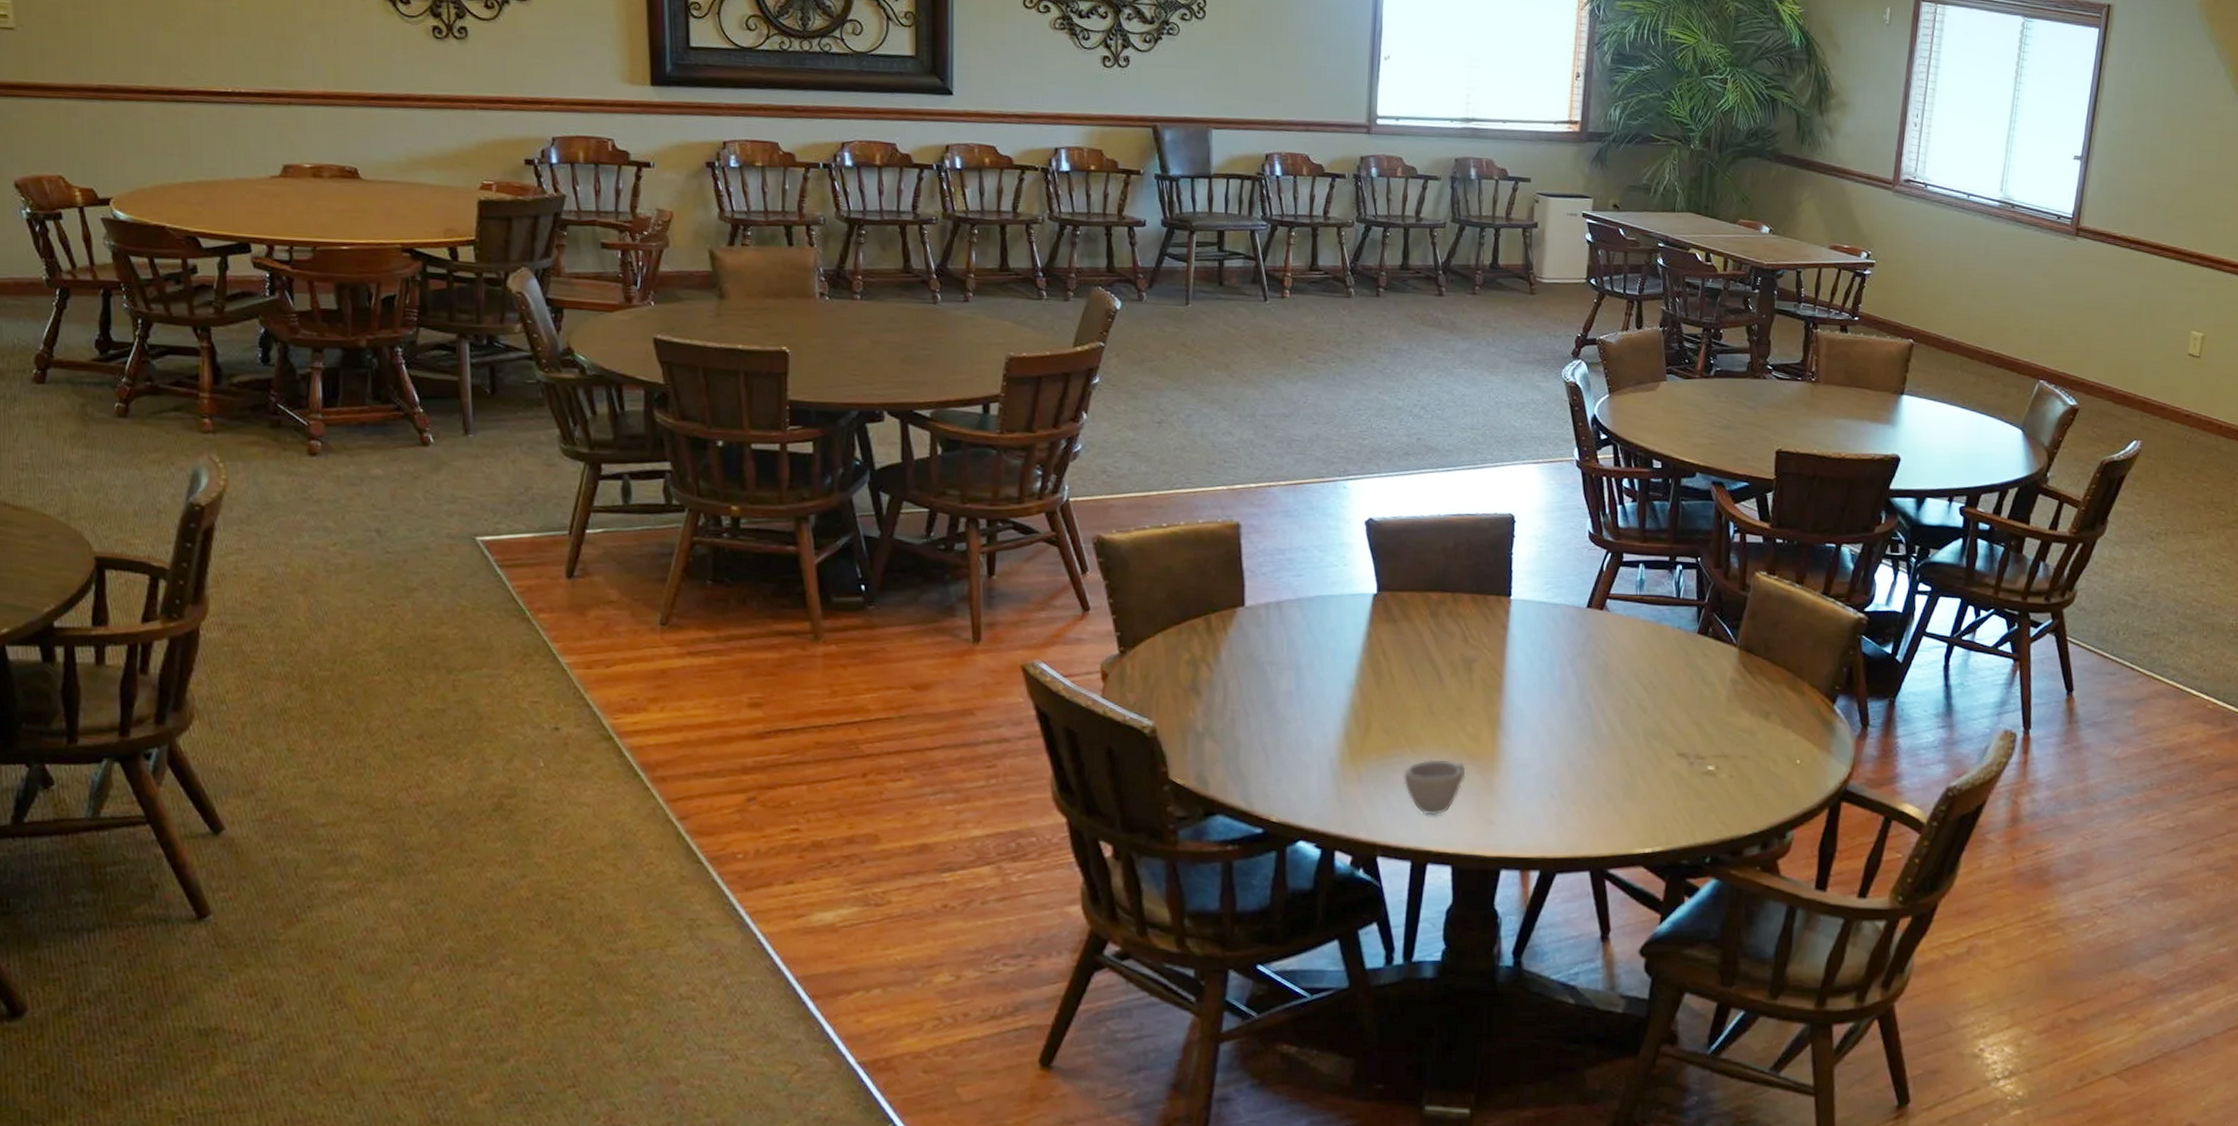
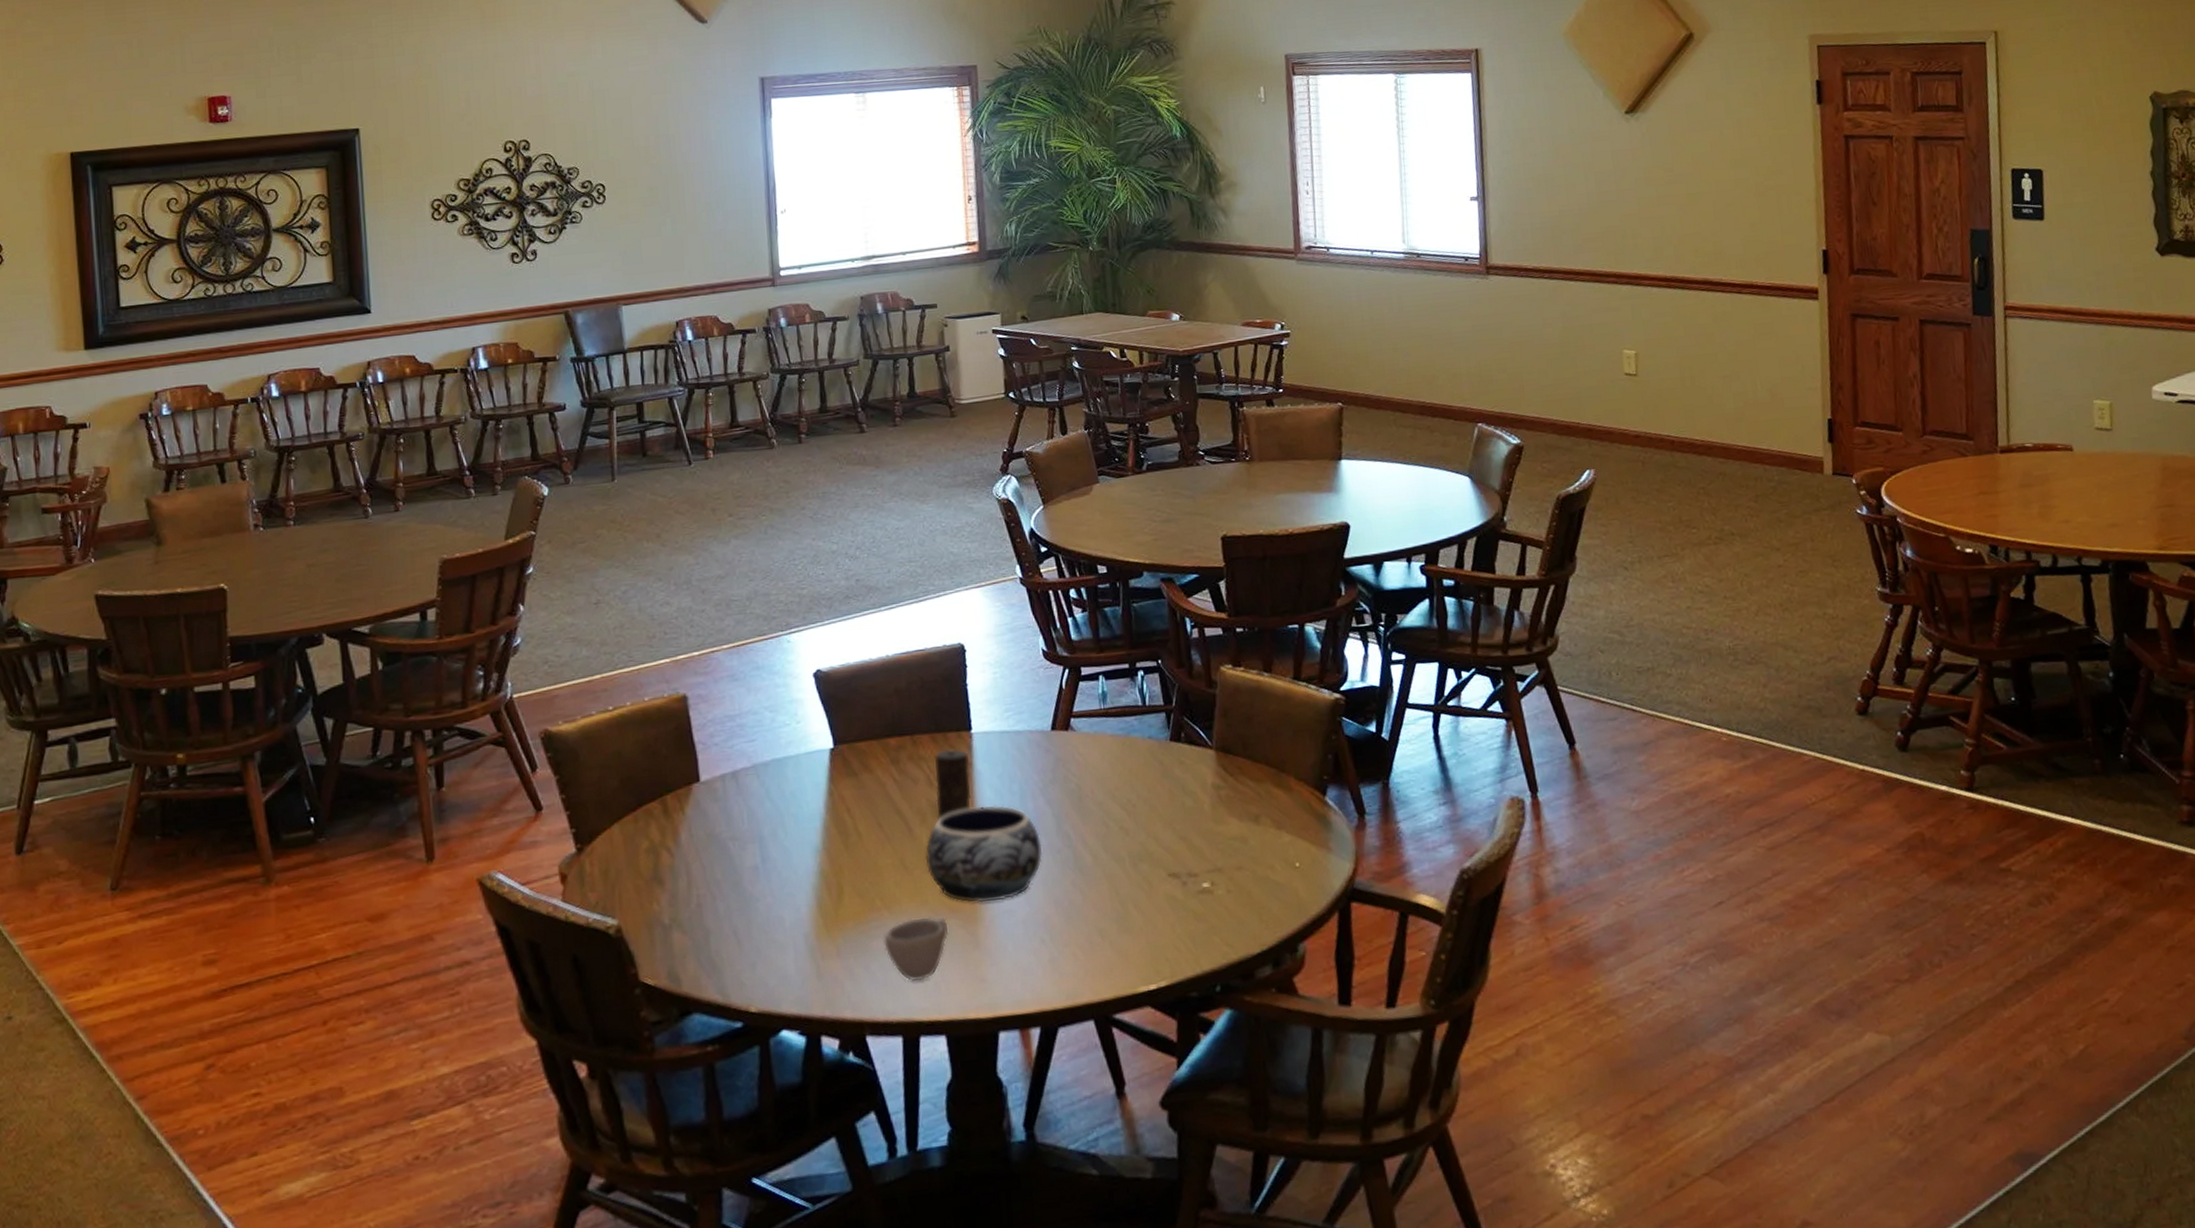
decorative bowl: none [1452,667,1564,755] -> present [925,805,1043,903]
candle: none [1468,610,1506,674] -> present [934,749,972,820]

